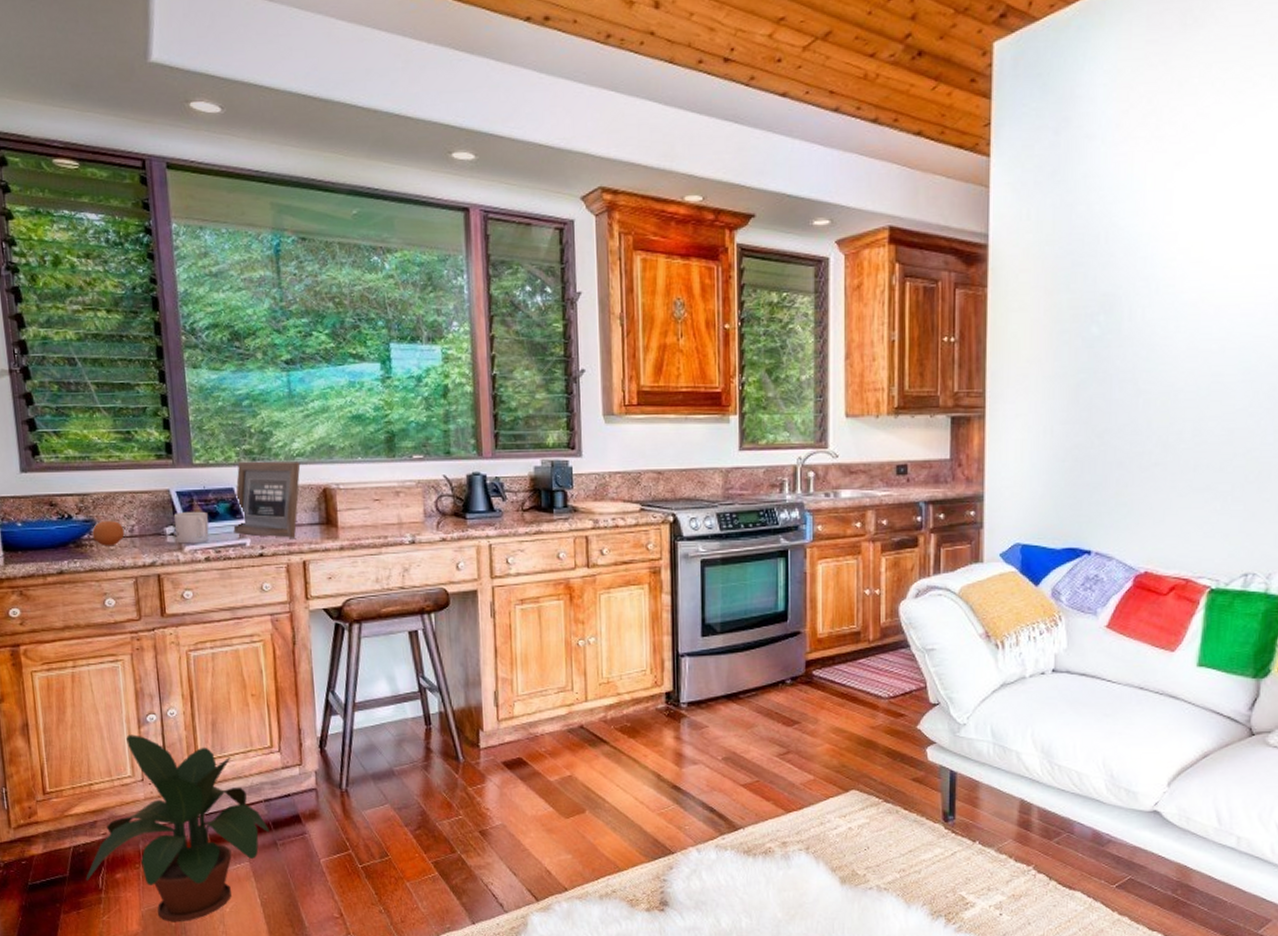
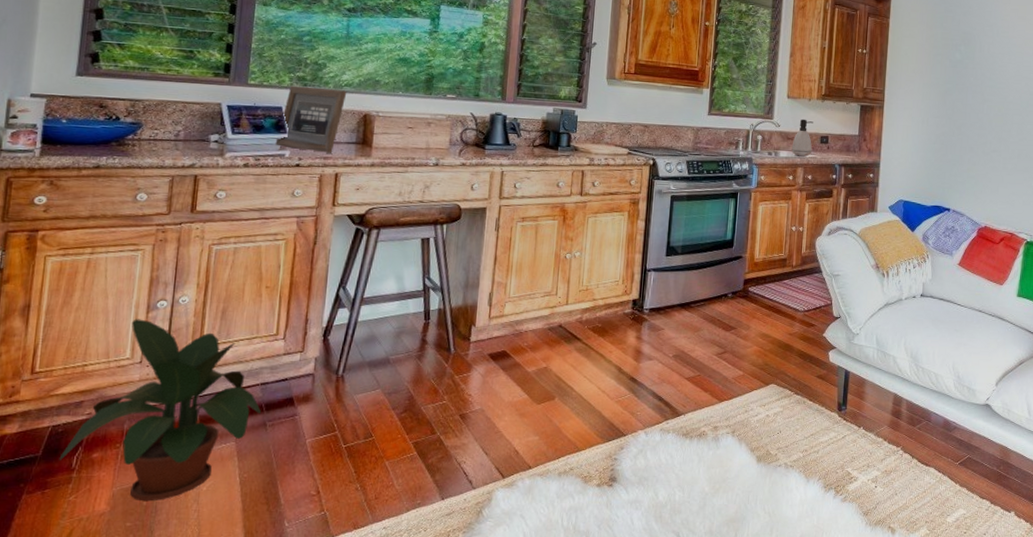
fruit: present [92,520,125,546] -> none [137,124,170,148]
mug: present [174,511,209,544] -> none [219,123,255,152]
soap dispenser: none [857,443,886,495] -> present [791,119,813,157]

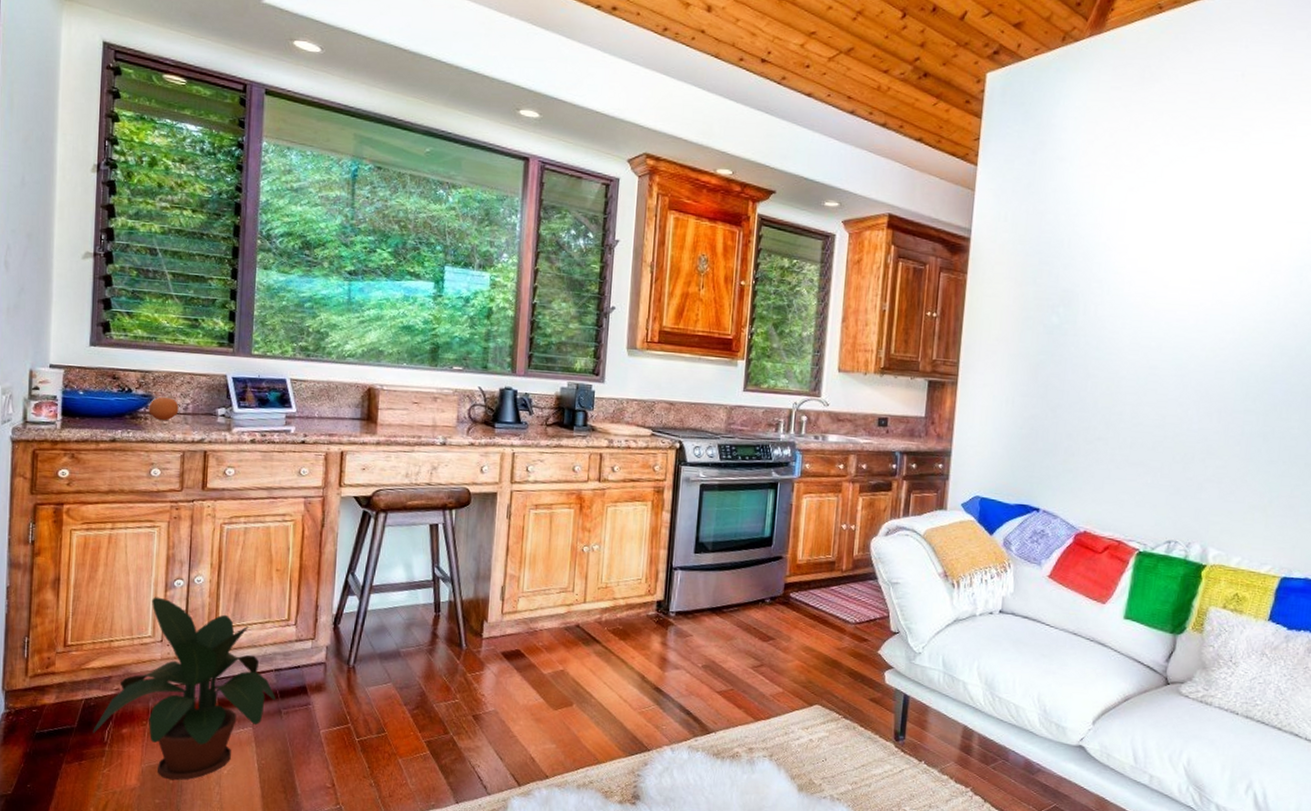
fruit: none [137,124,170,148] -> present [148,396,179,421]
picture frame: present [275,85,347,153] -> none [280,356,350,430]
soap dispenser: present [791,119,813,157] -> none [842,396,870,442]

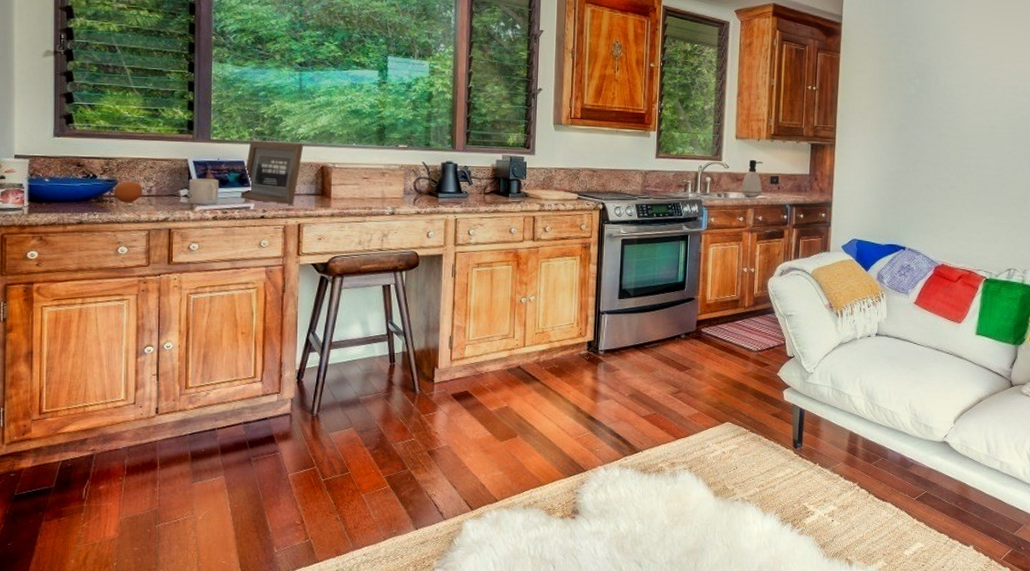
potted plant: present [92,597,276,780] -> none [70,363,245,529]
mug: none [227,396,260,427] -> present [189,178,220,205]
picture frame: none [280,356,350,430] -> present [240,140,304,205]
soap dispenser: none [842,396,870,442] -> present [741,159,763,198]

